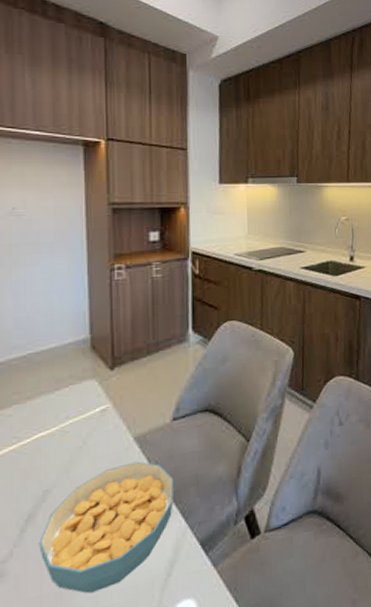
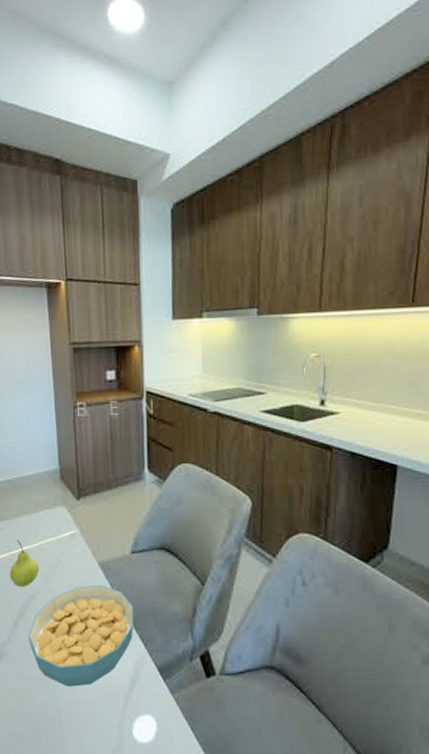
fruit: none [16,425,59,484] -> present [9,539,40,586]

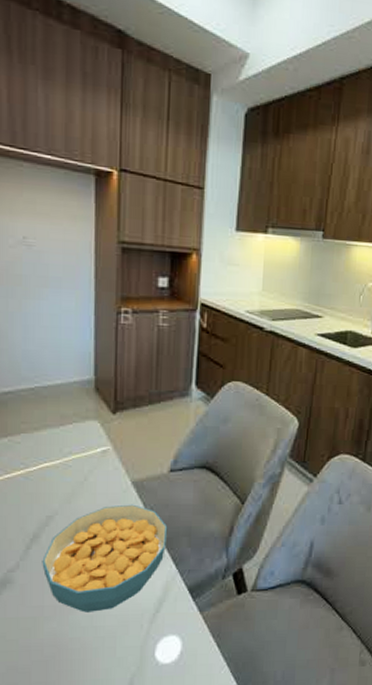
fruit: present [9,539,40,586] -> none [23,454,62,507]

